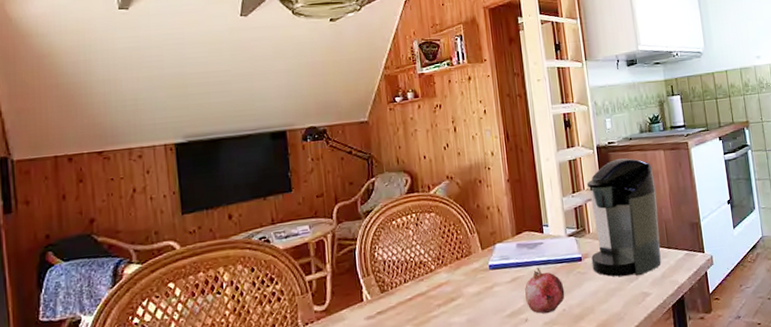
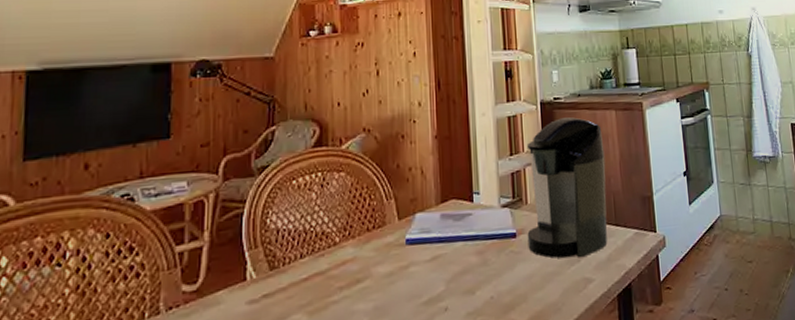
fruit: present [525,268,565,314] -> none [447,244,494,302]

